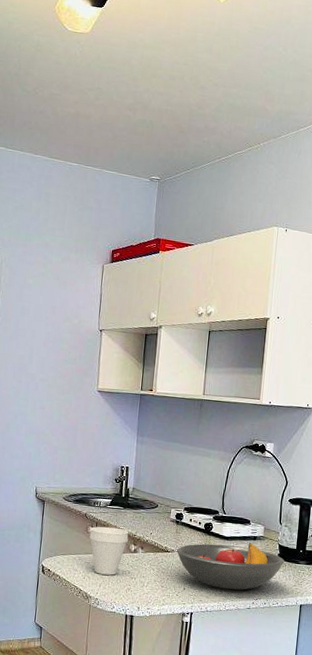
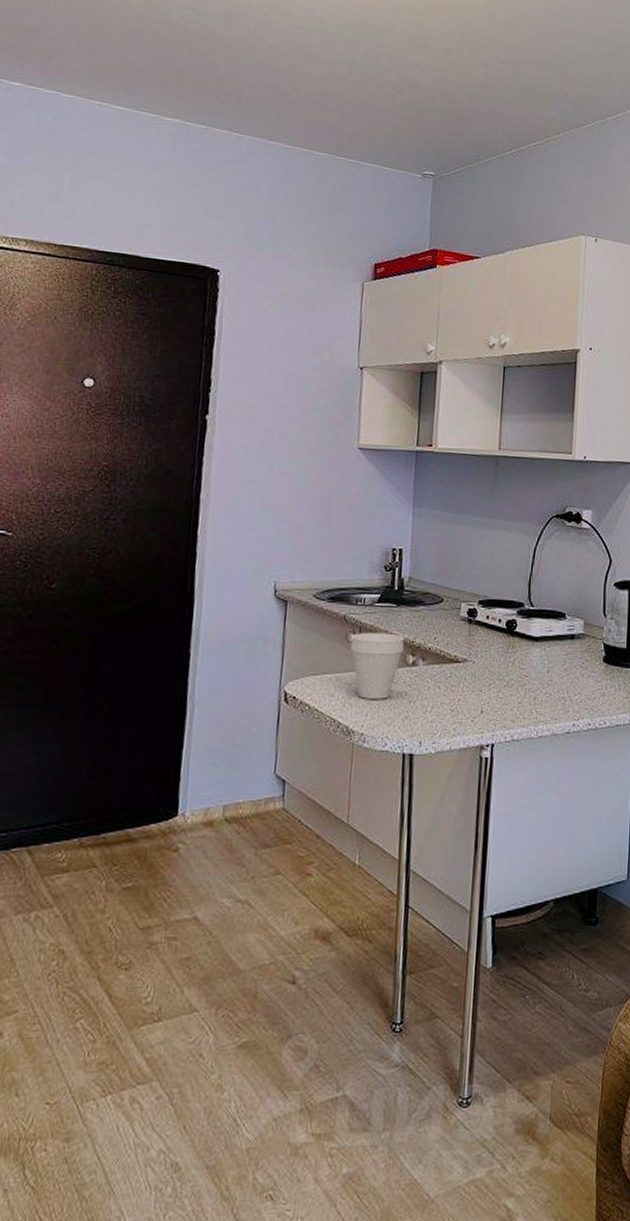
fruit bowl: present [176,542,285,590] -> none [469,643,612,709]

